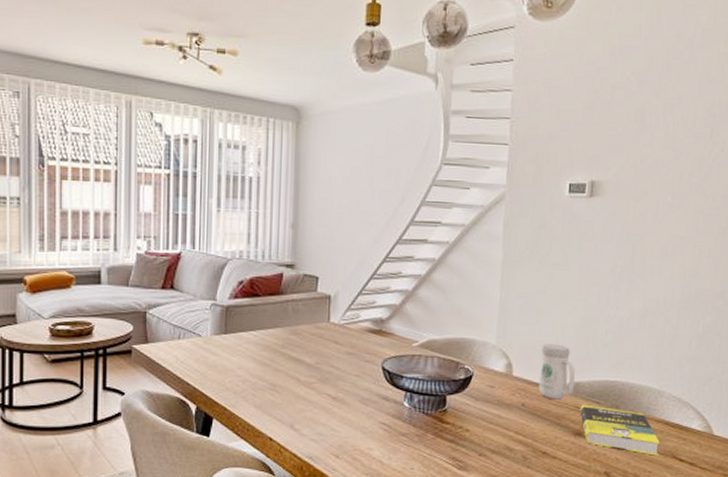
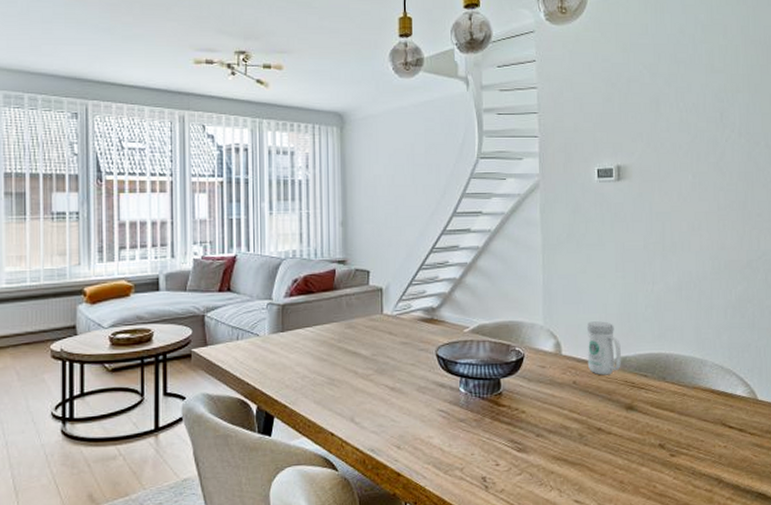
book: present [579,404,660,456] -> none [629,378,709,425]

